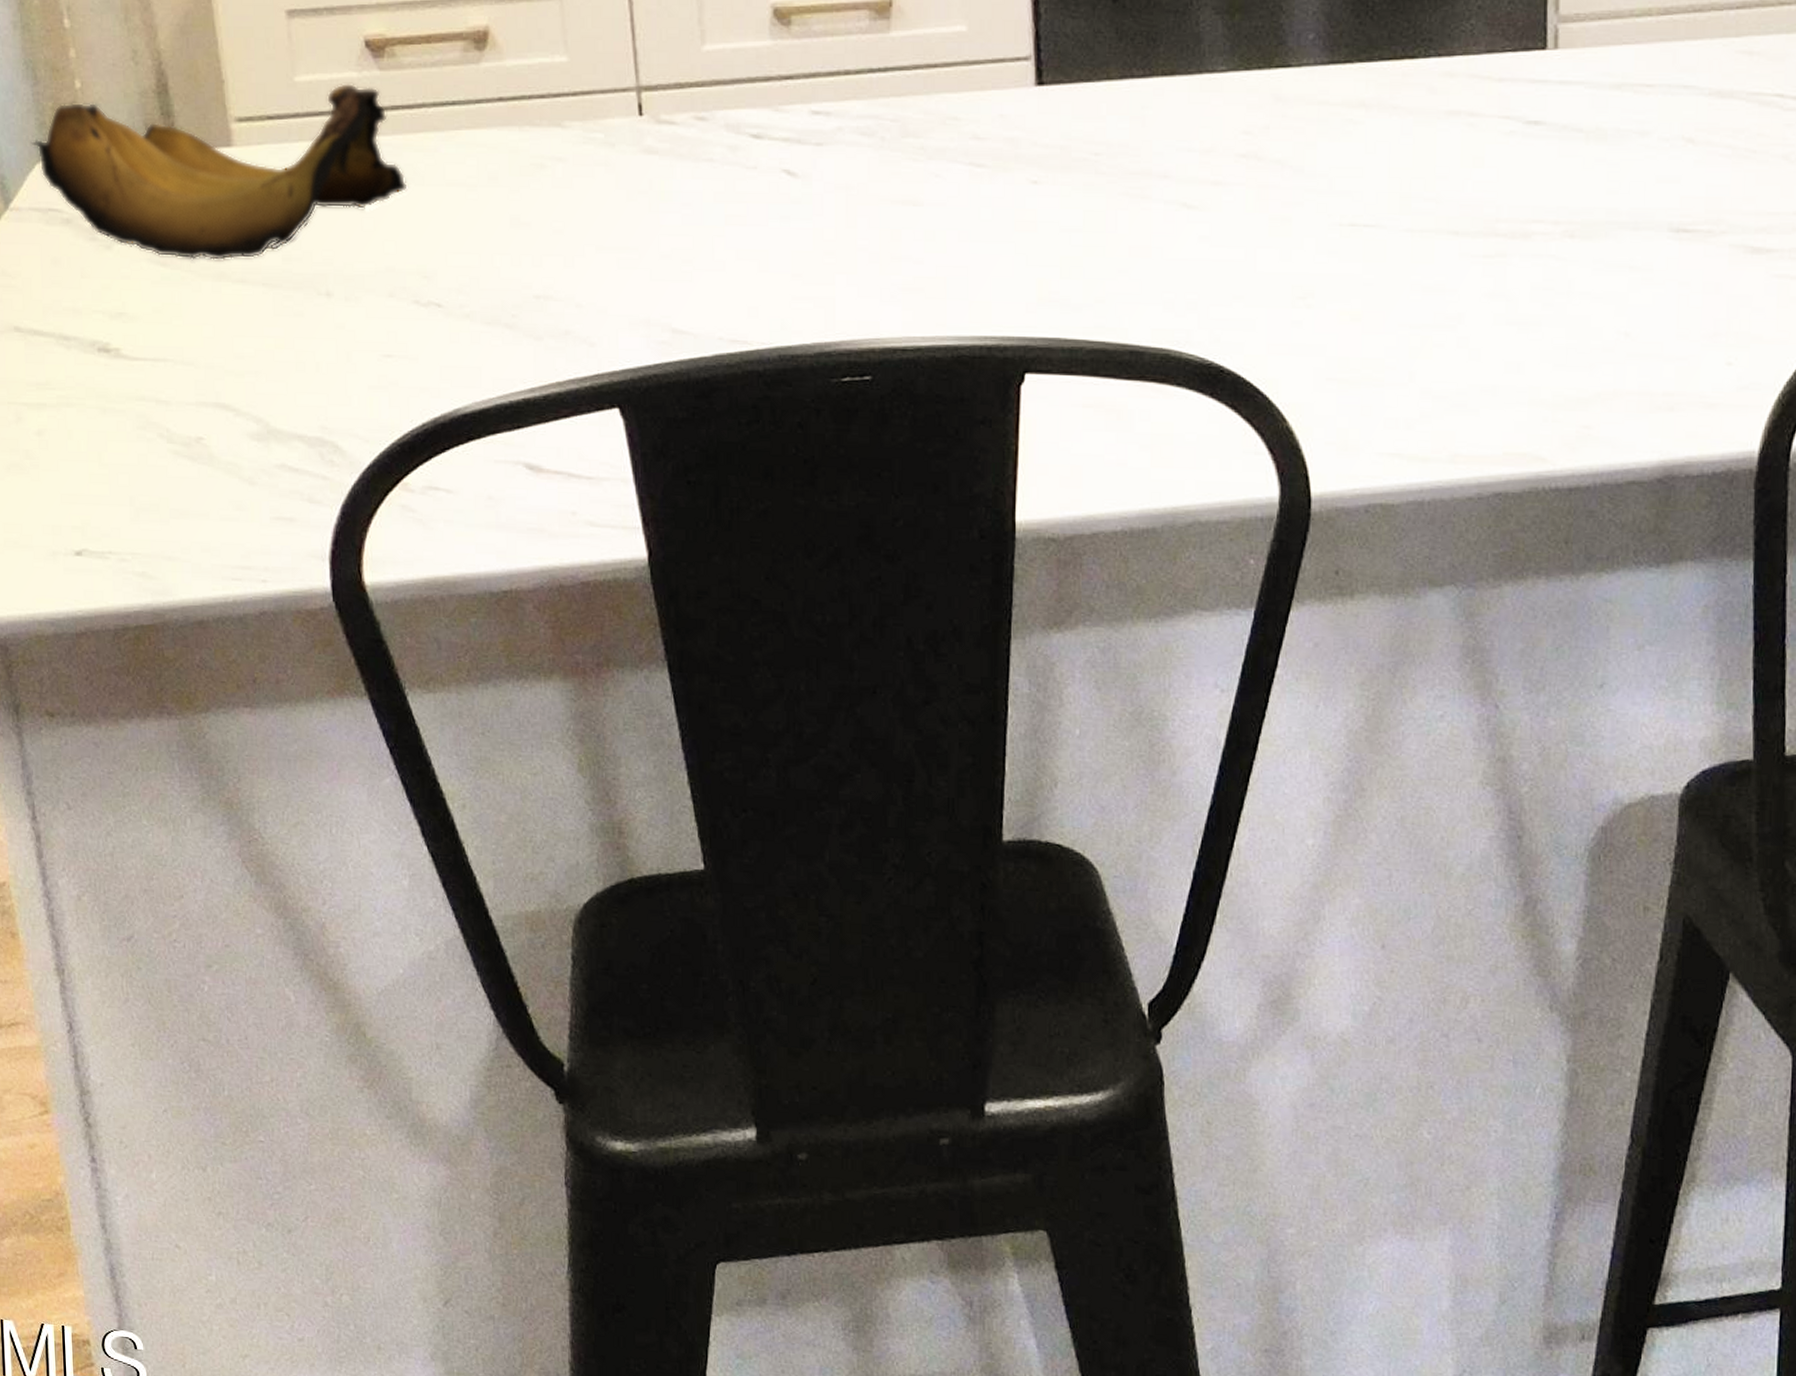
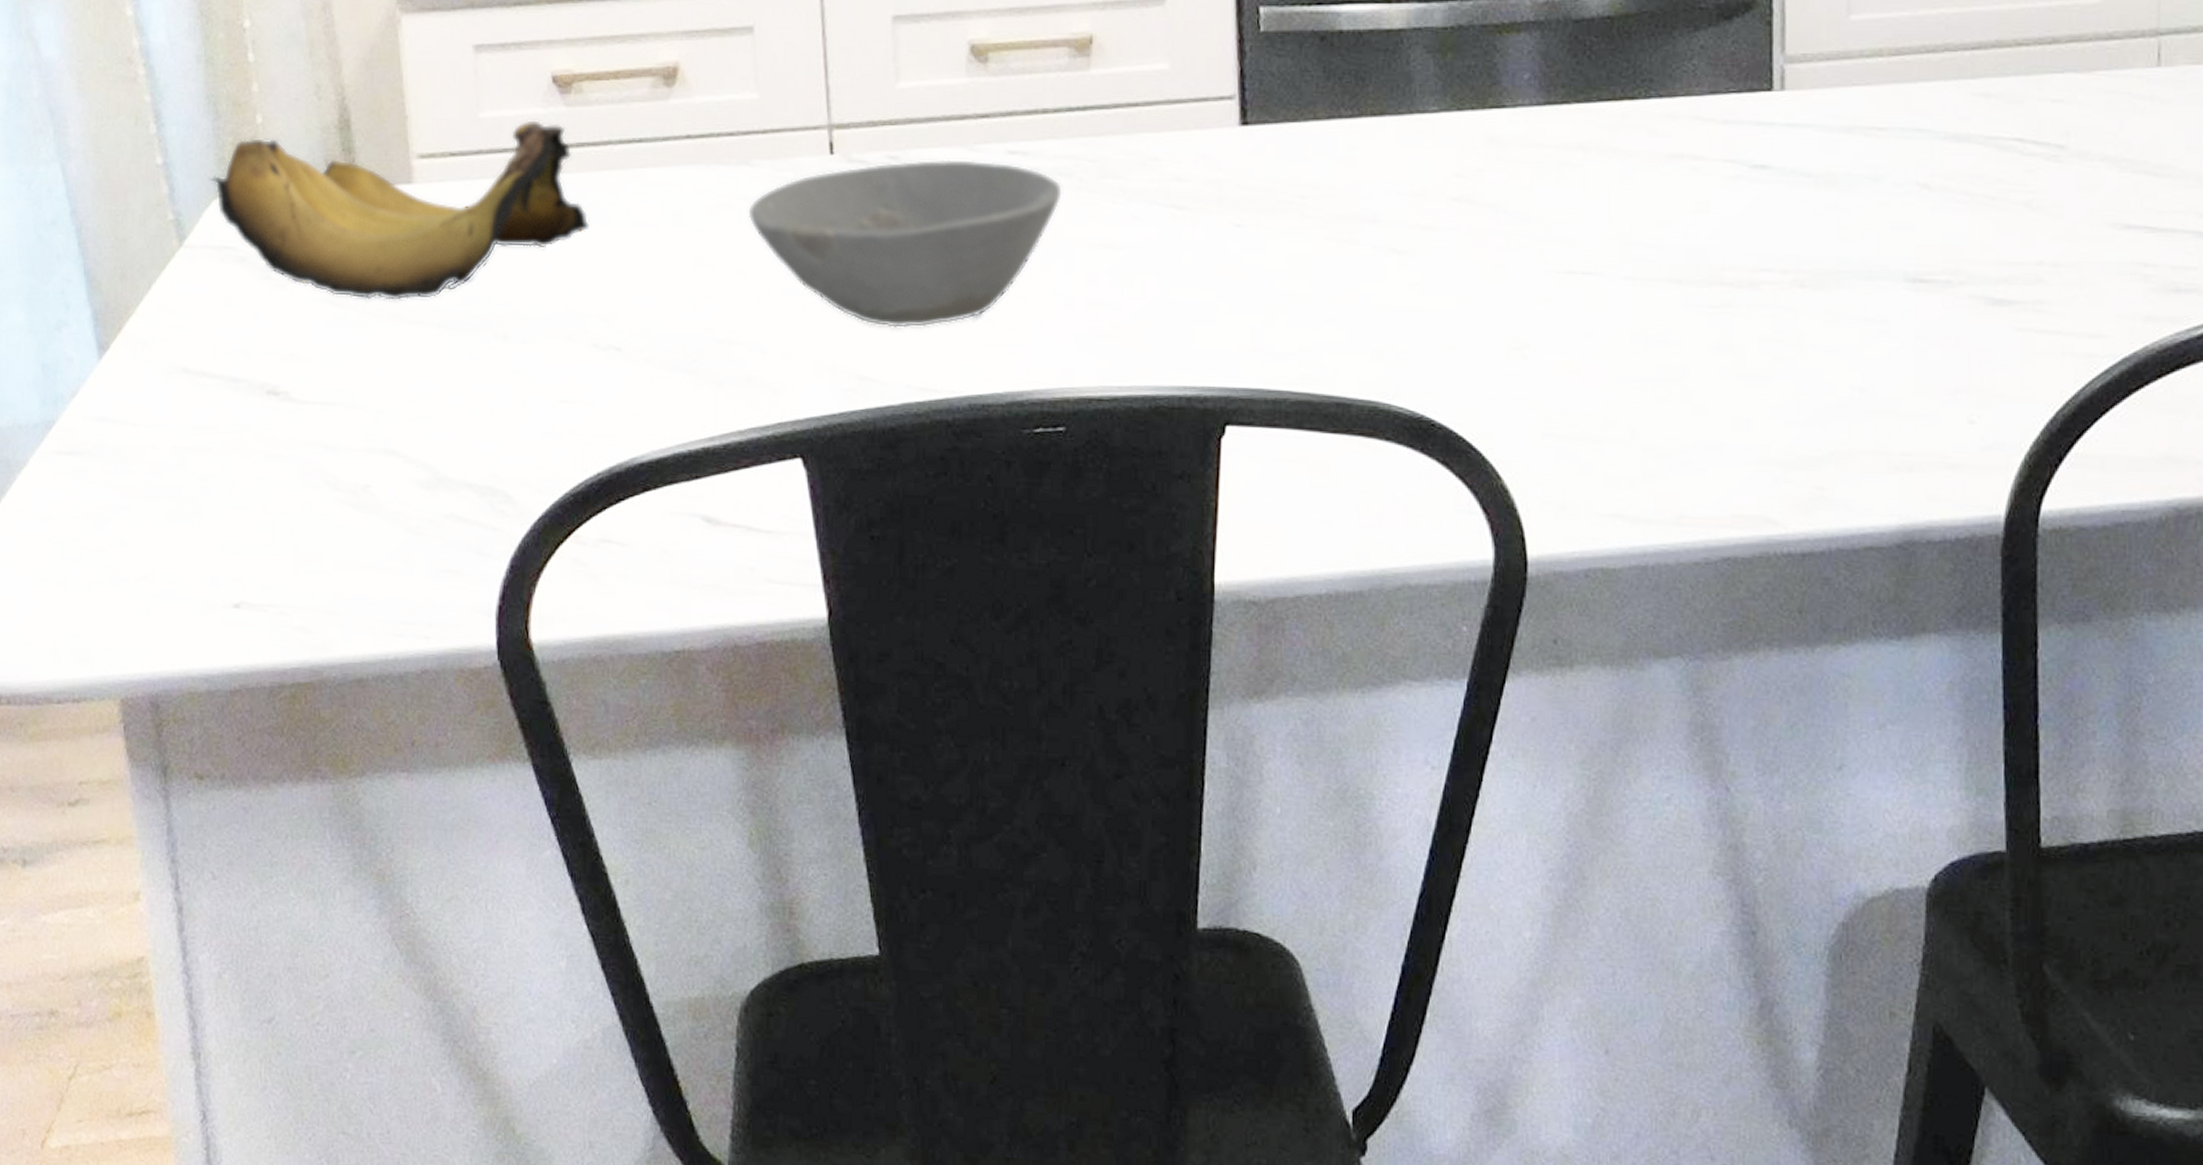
bowl: none [560,120,866,283] -> present [748,159,1064,328]

